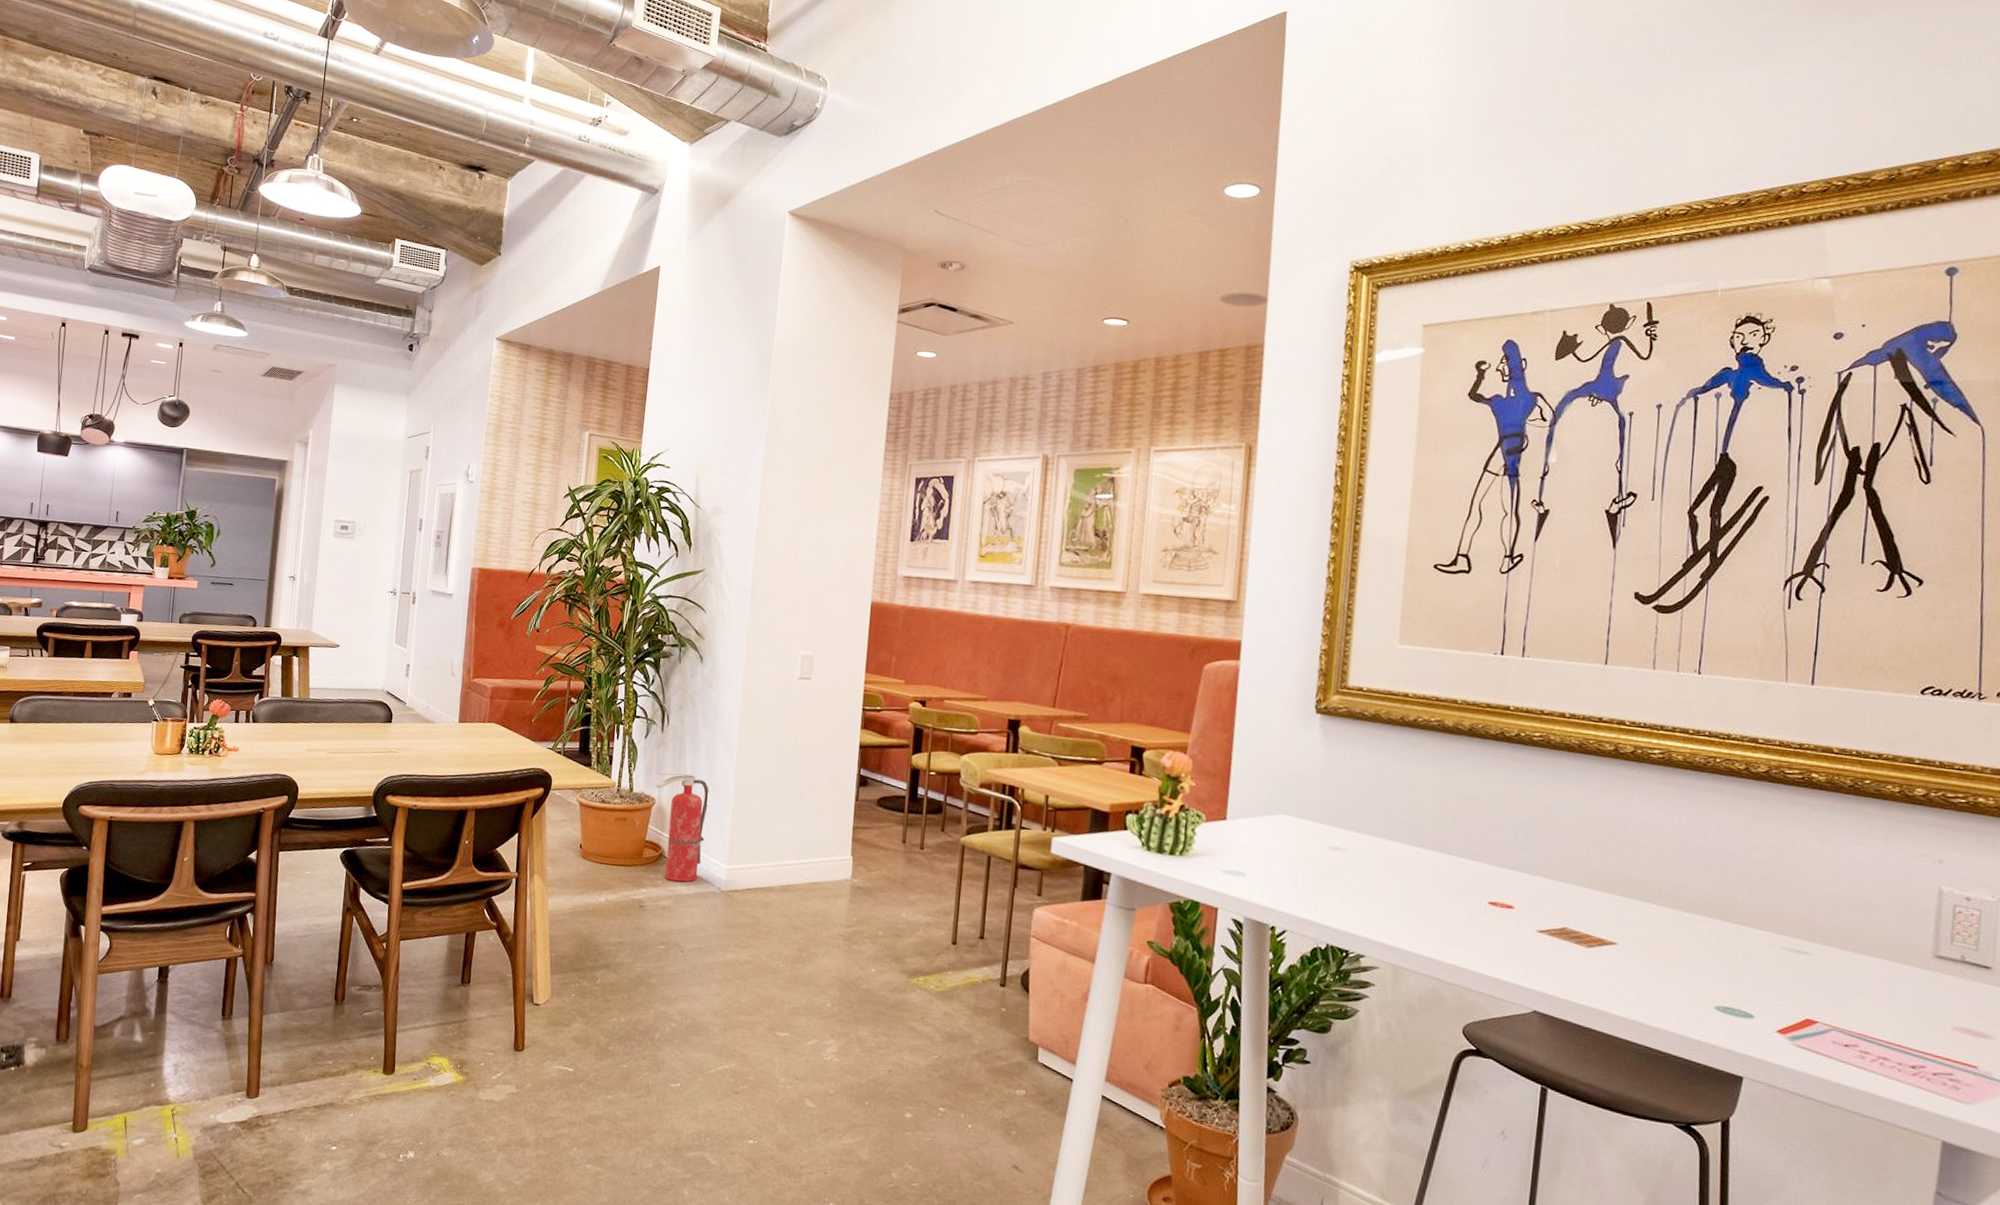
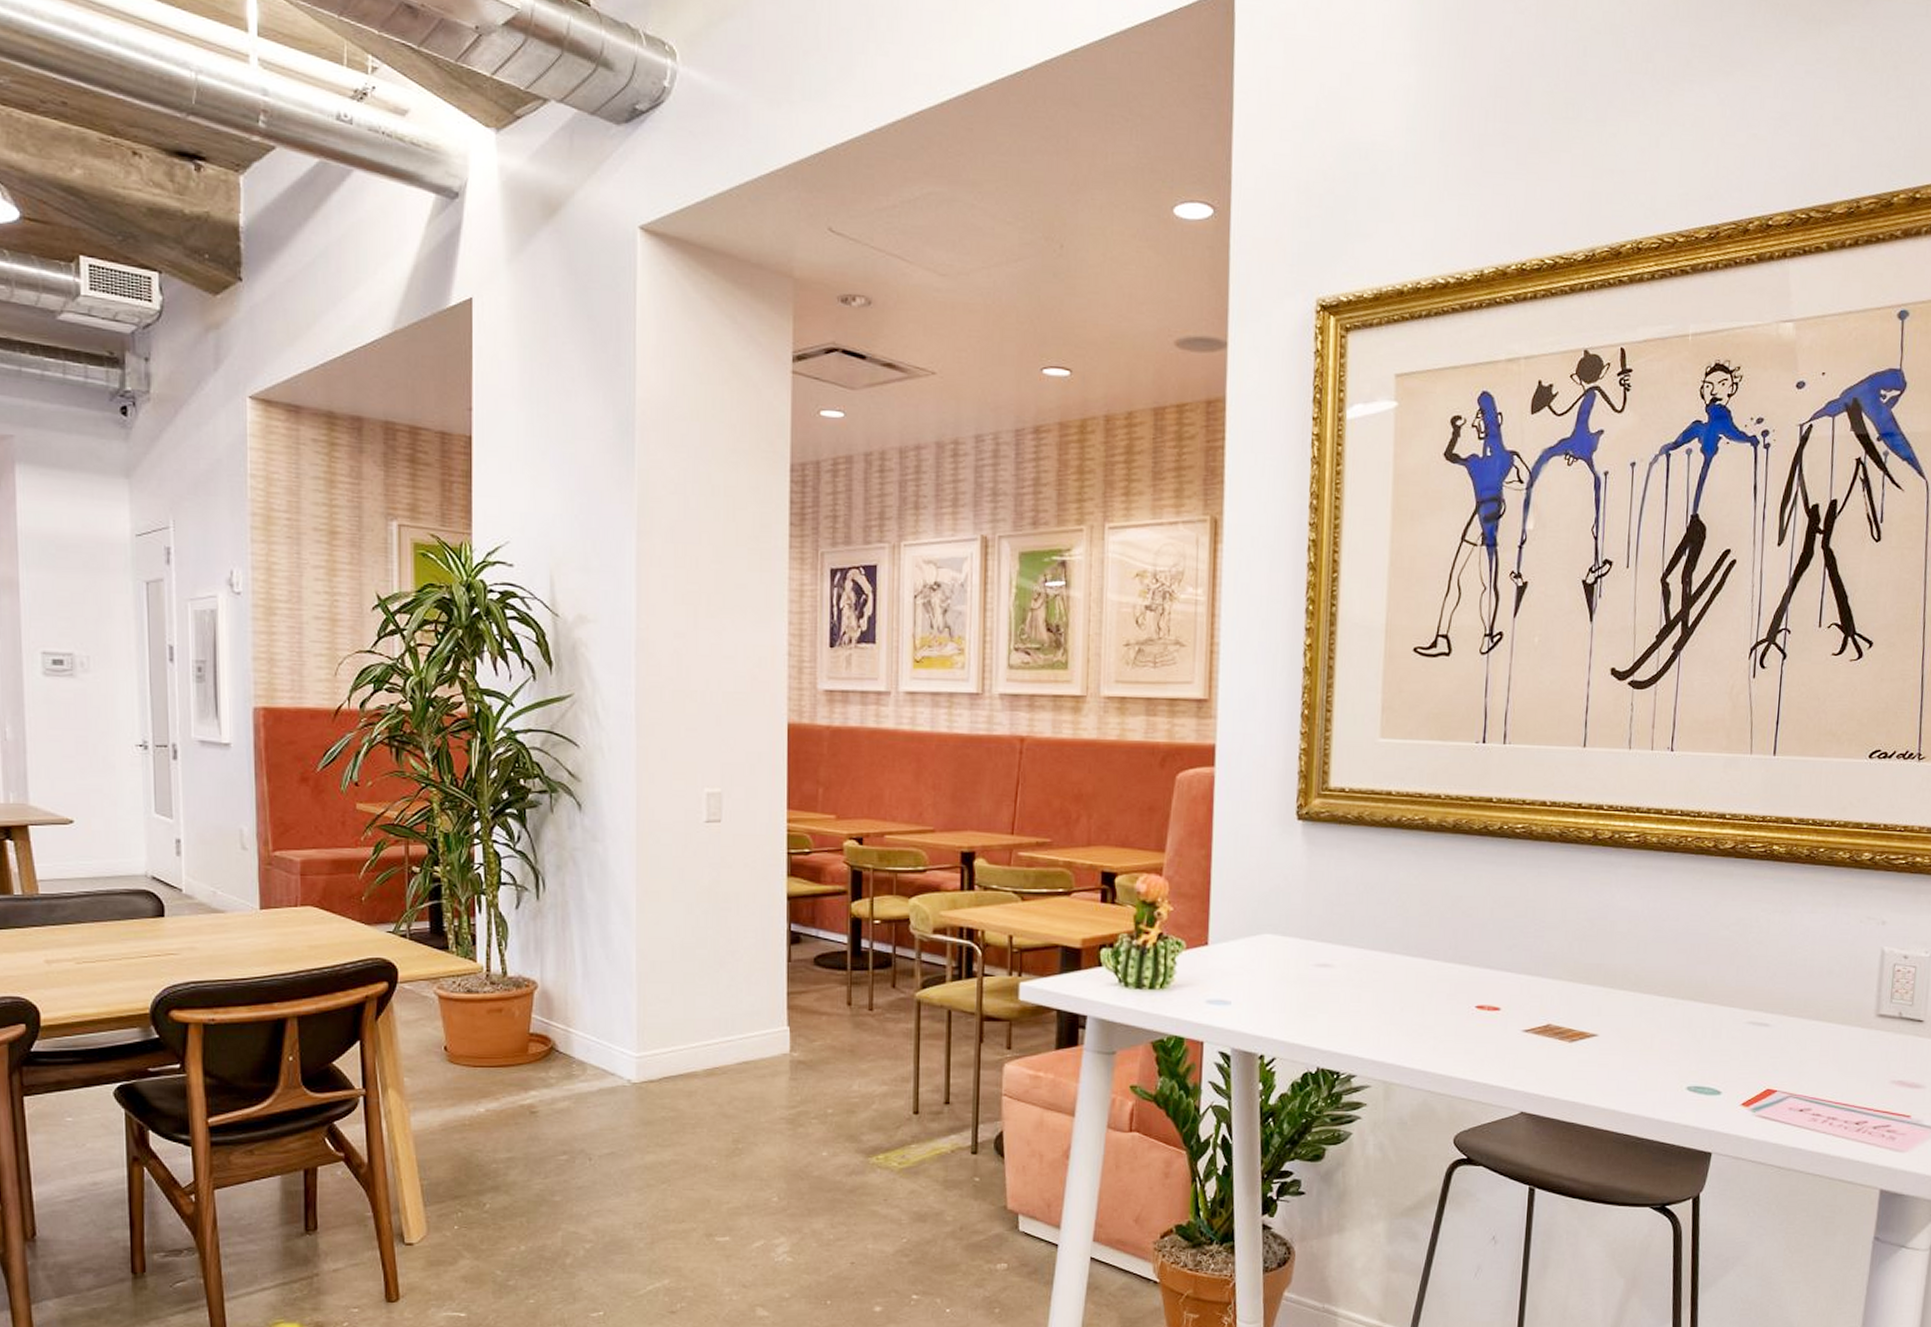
fire extinguisher: present [655,771,709,882] -> none [535,946,605,1078]

